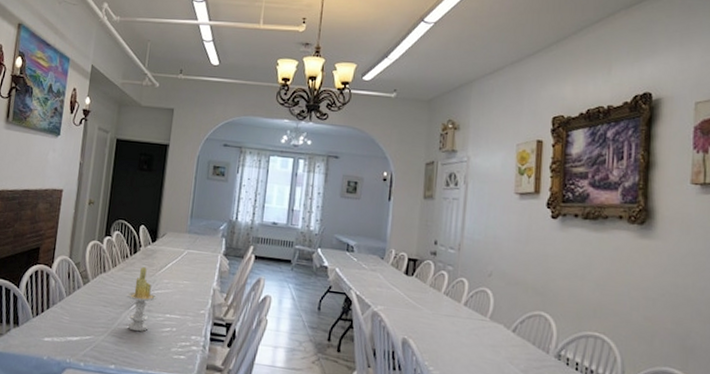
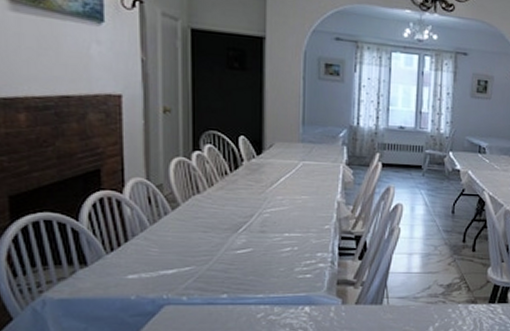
candle: present [126,266,158,332] -> none [231,183,271,256]

